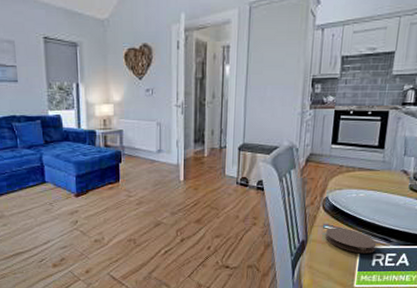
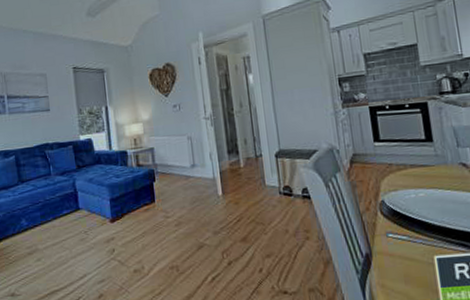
coaster: present [325,228,377,254] -> none [390,235,456,265]

